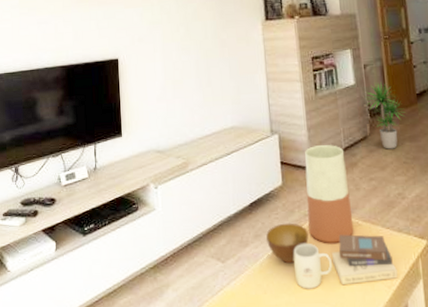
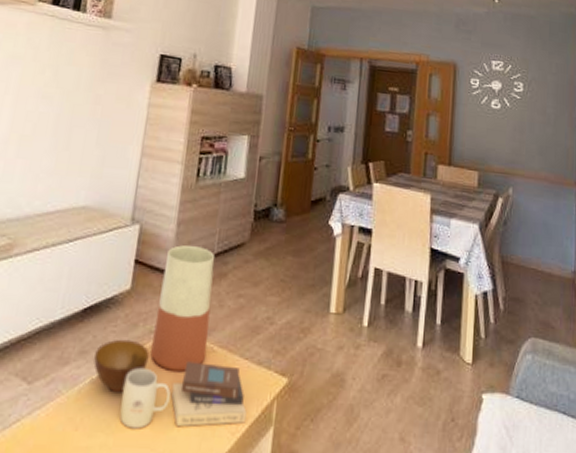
potted plant: present [365,82,406,149] -> none [252,179,295,263]

